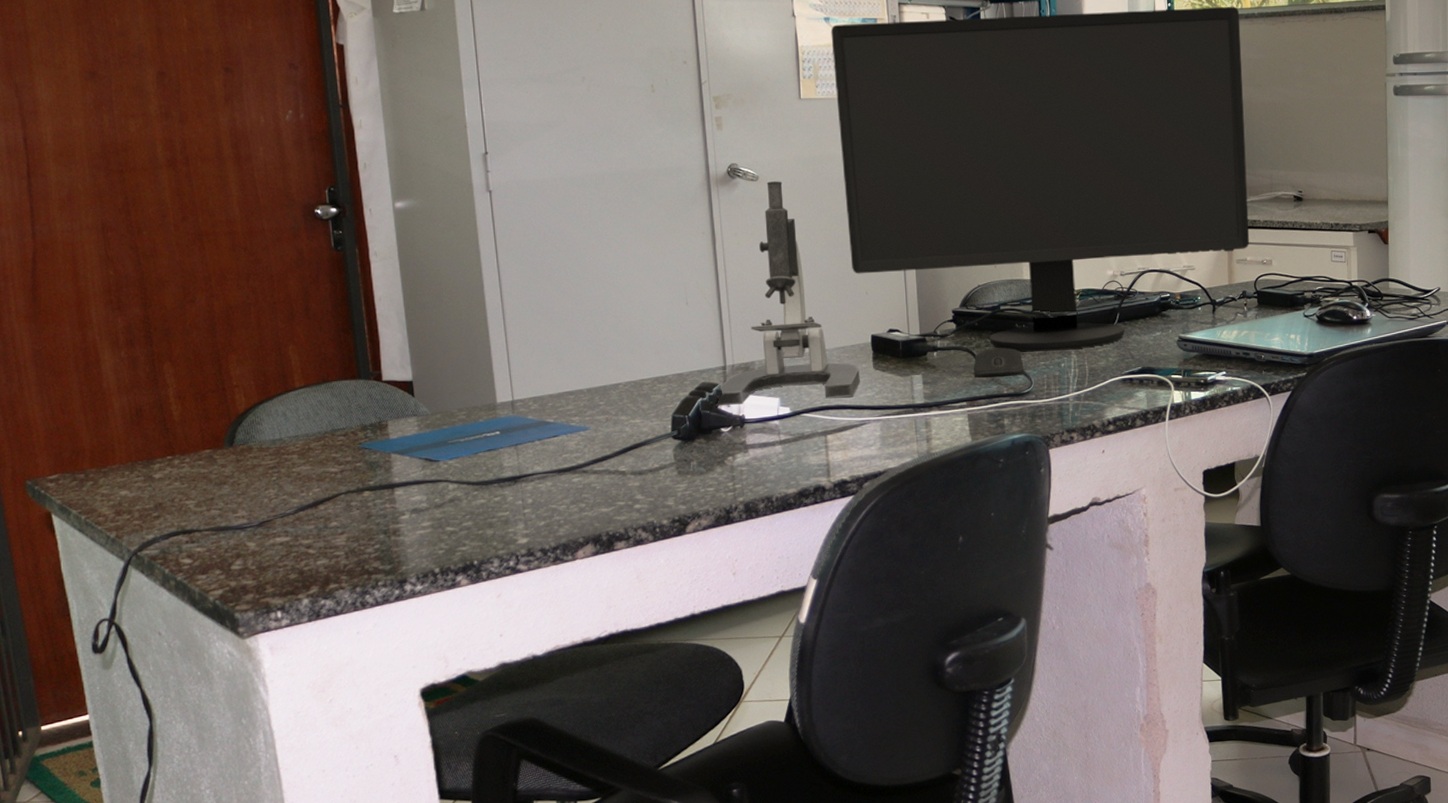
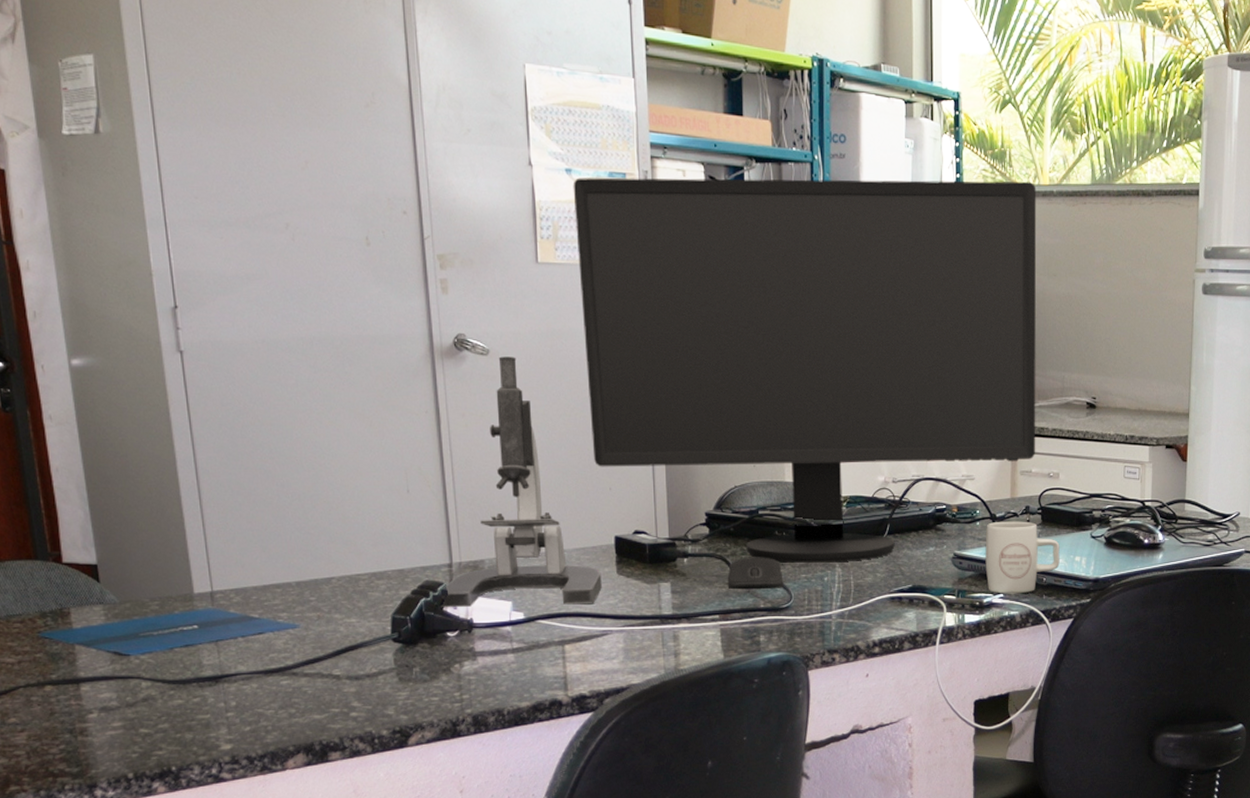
mug: none [1207,304,1276,372] -> present [985,521,1060,594]

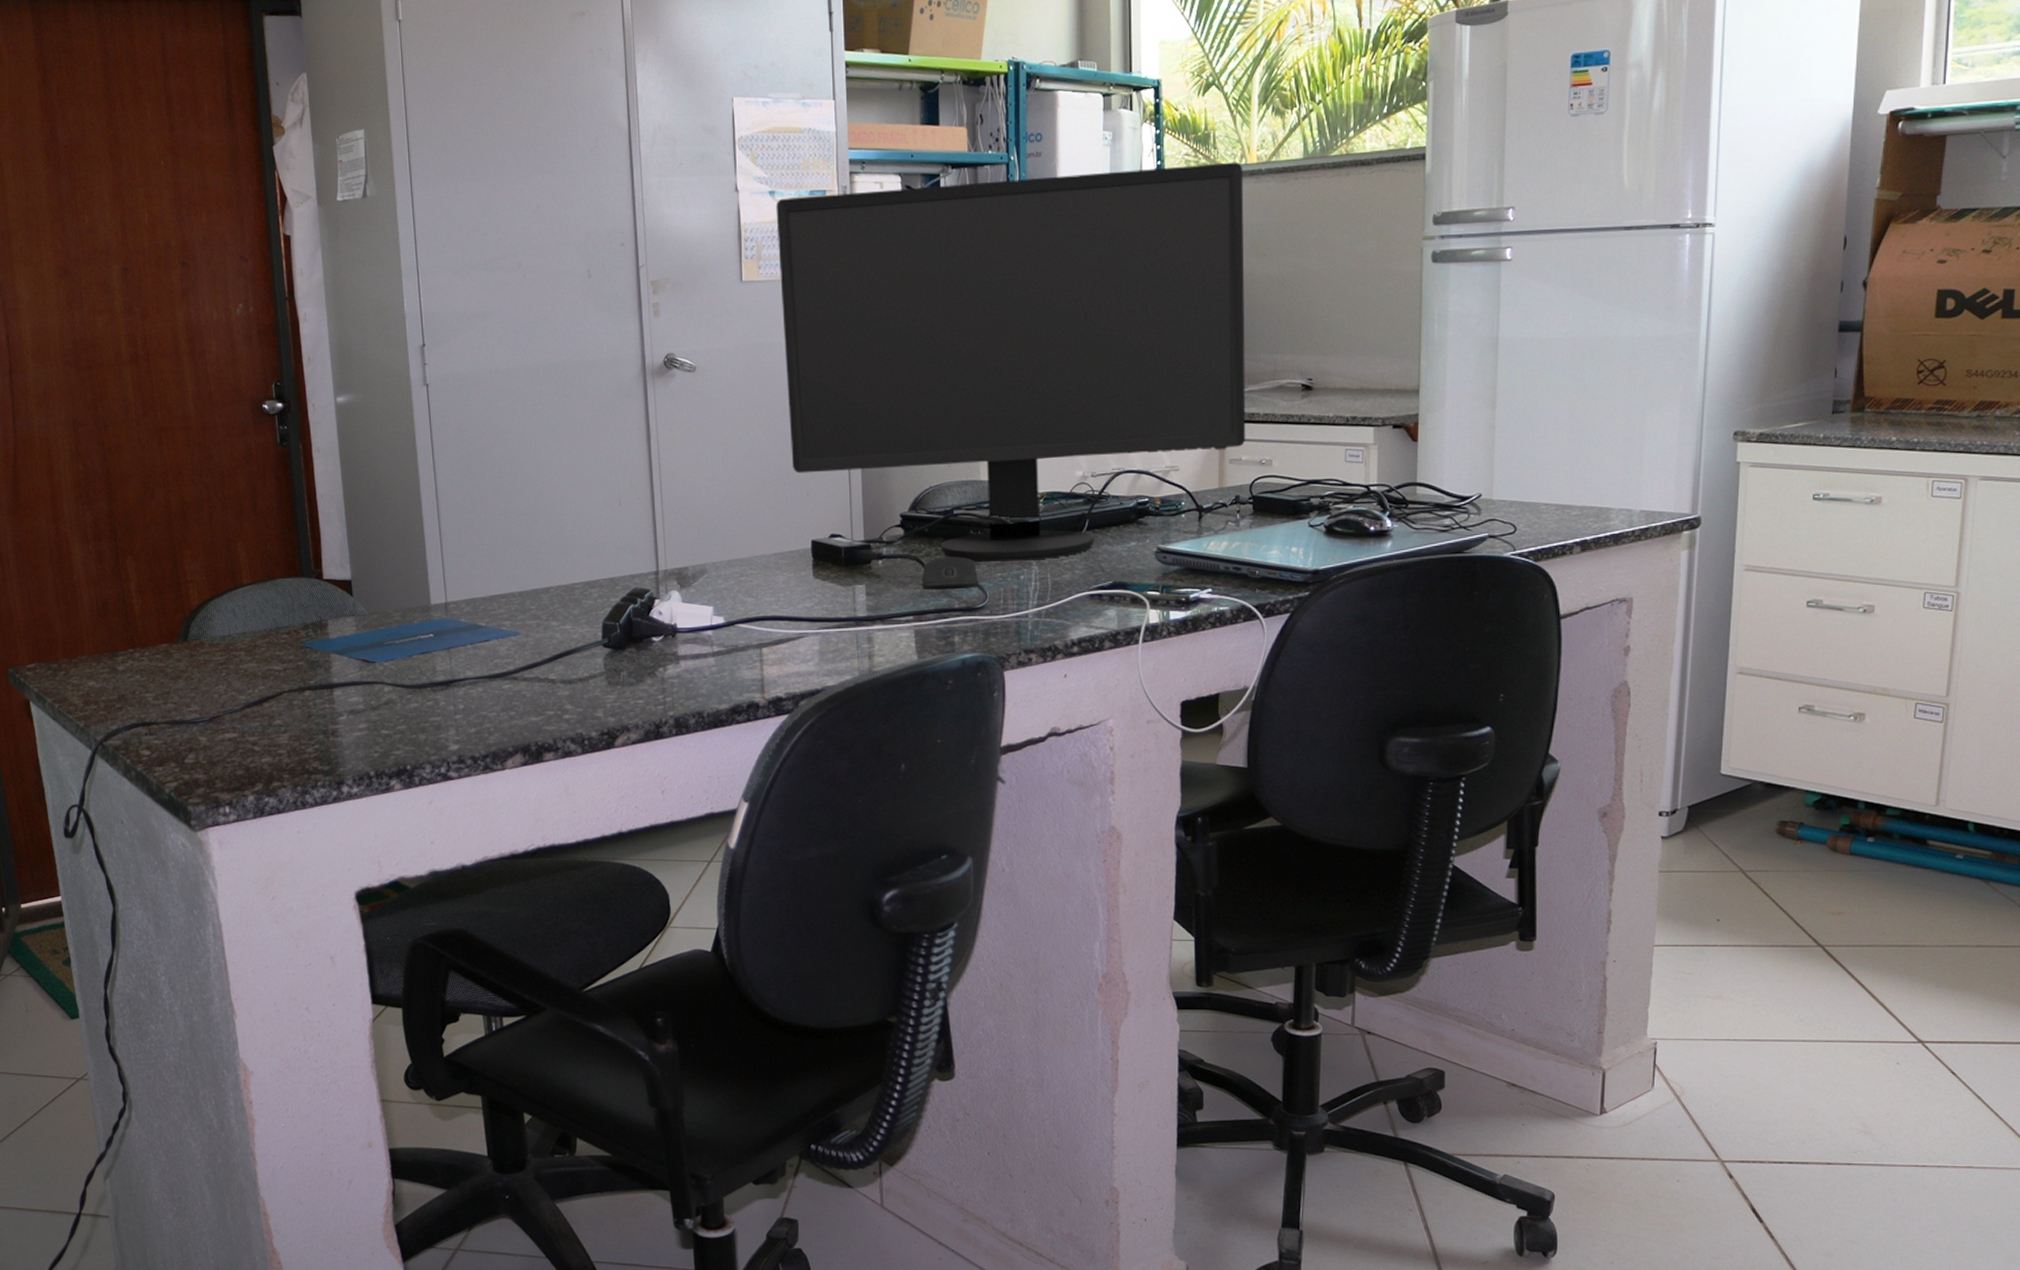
microscope: present [440,356,602,608] -> none [646,372,799,614]
mug: present [985,521,1060,594] -> none [1191,511,1274,589]

